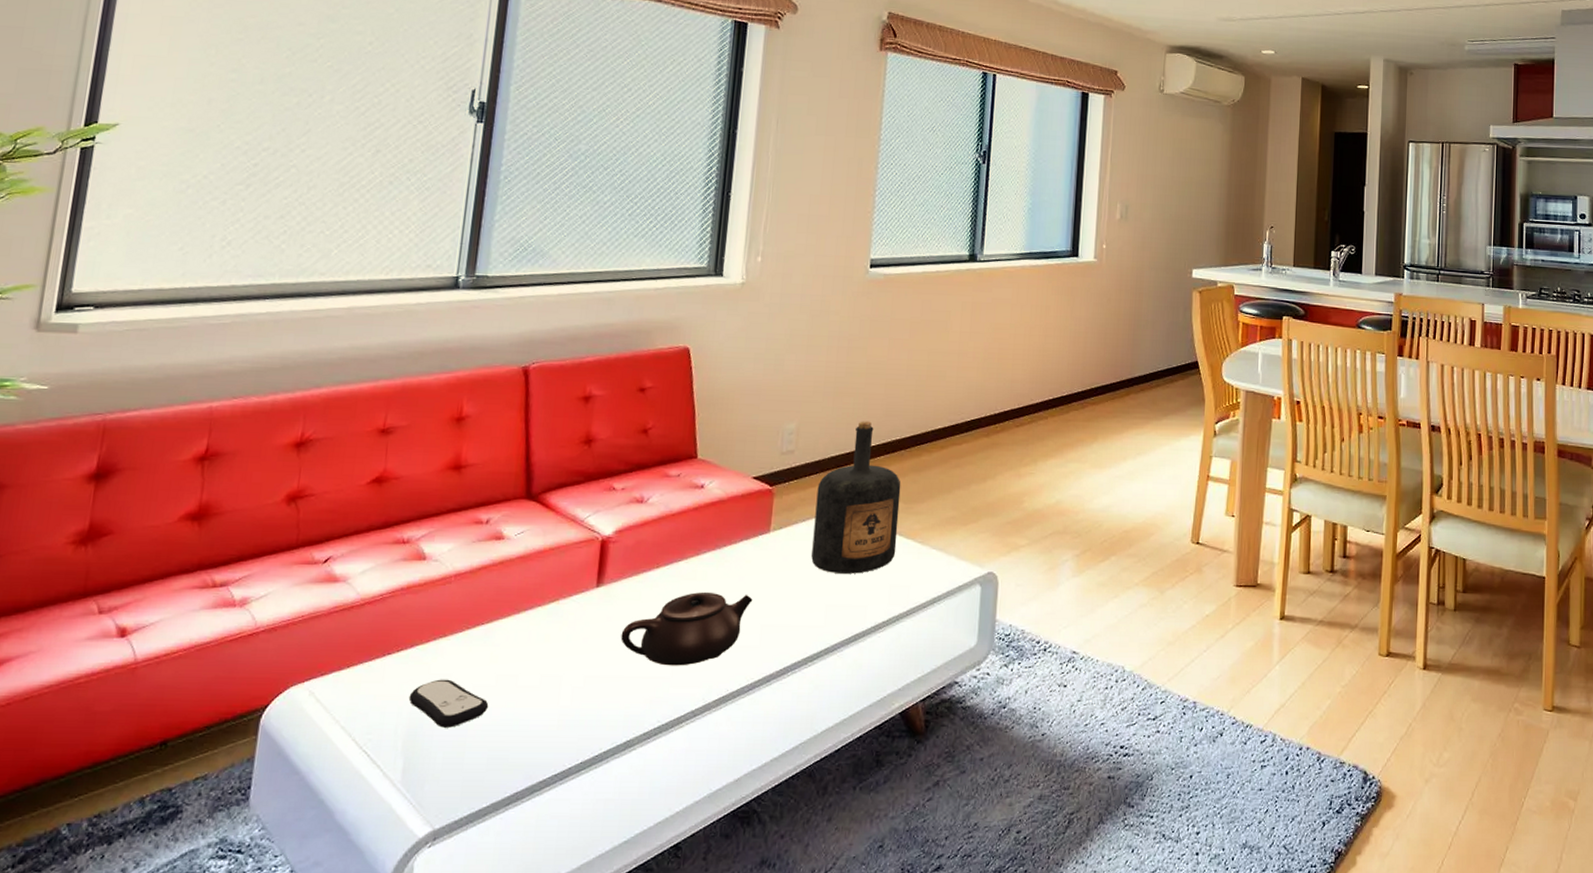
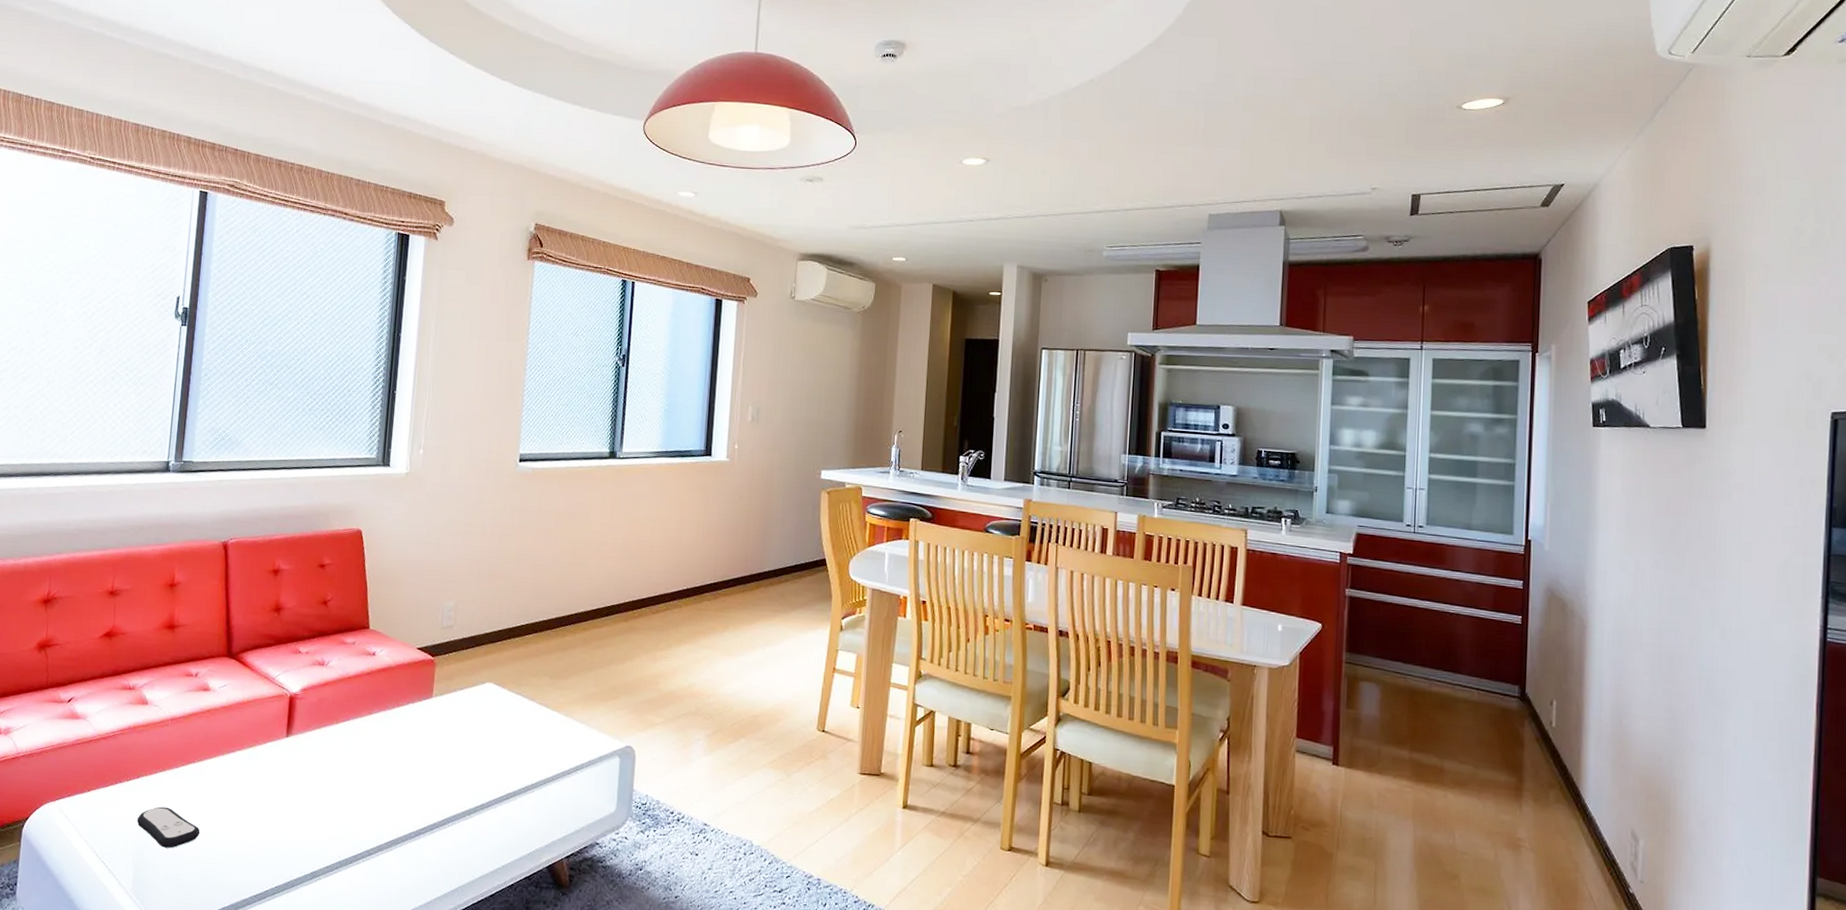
teapot: present [620,591,753,666] -> none [307,747,418,811]
bottle: present [811,421,901,574] -> none [468,602,548,740]

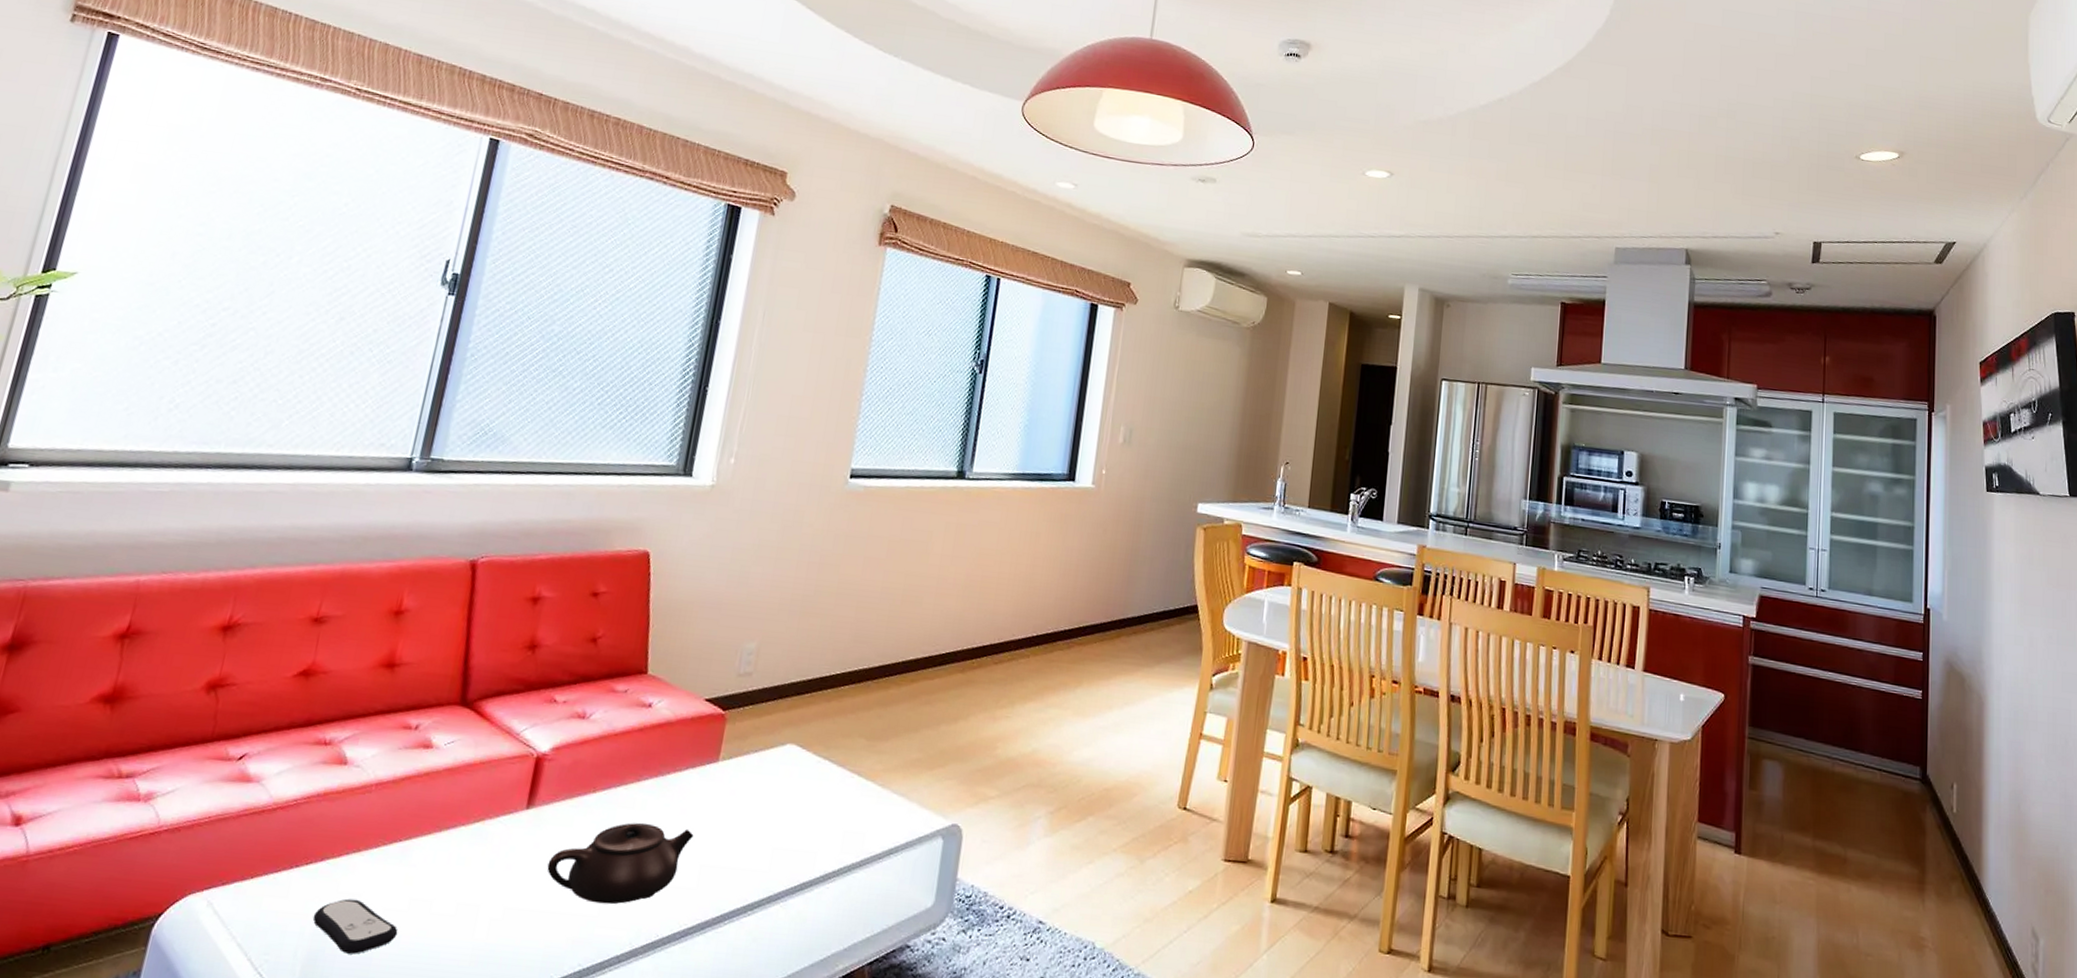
teapot: none [307,747,418,811] -> present [547,822,694,905]

